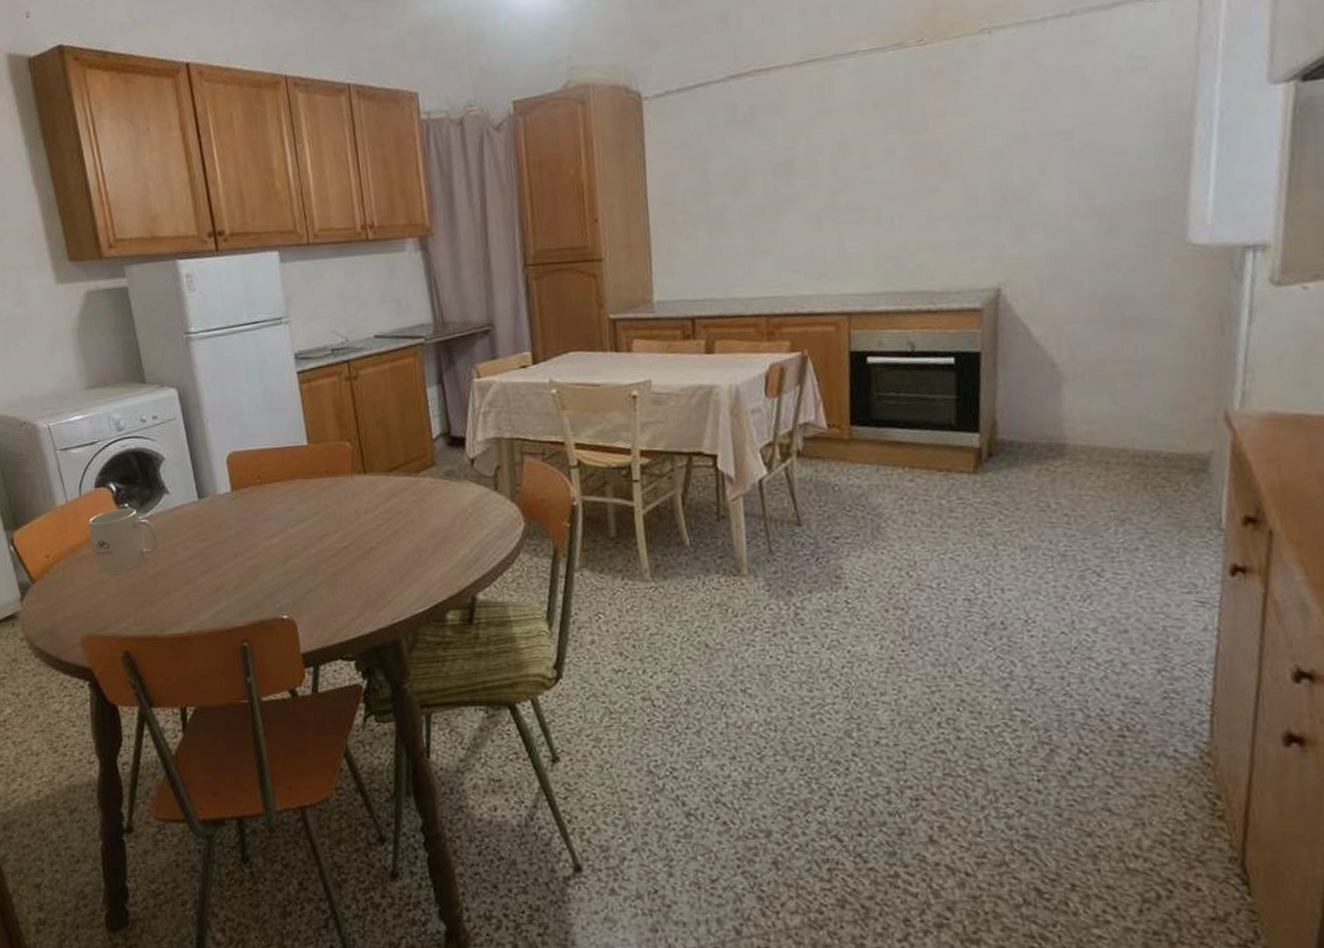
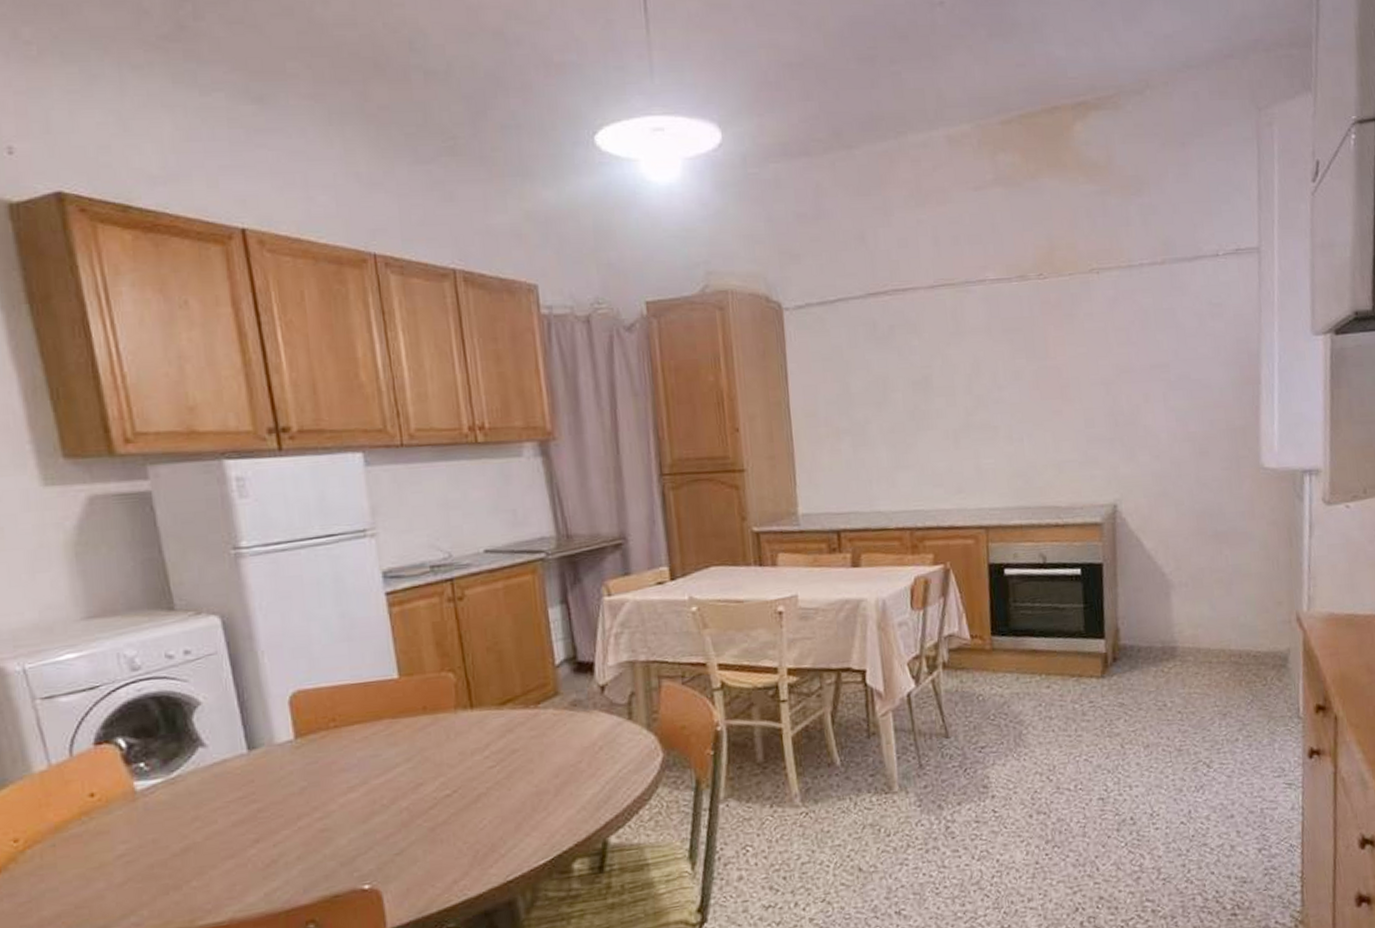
mug: present [88,508,159,574] -> none [81,768,190,857]

